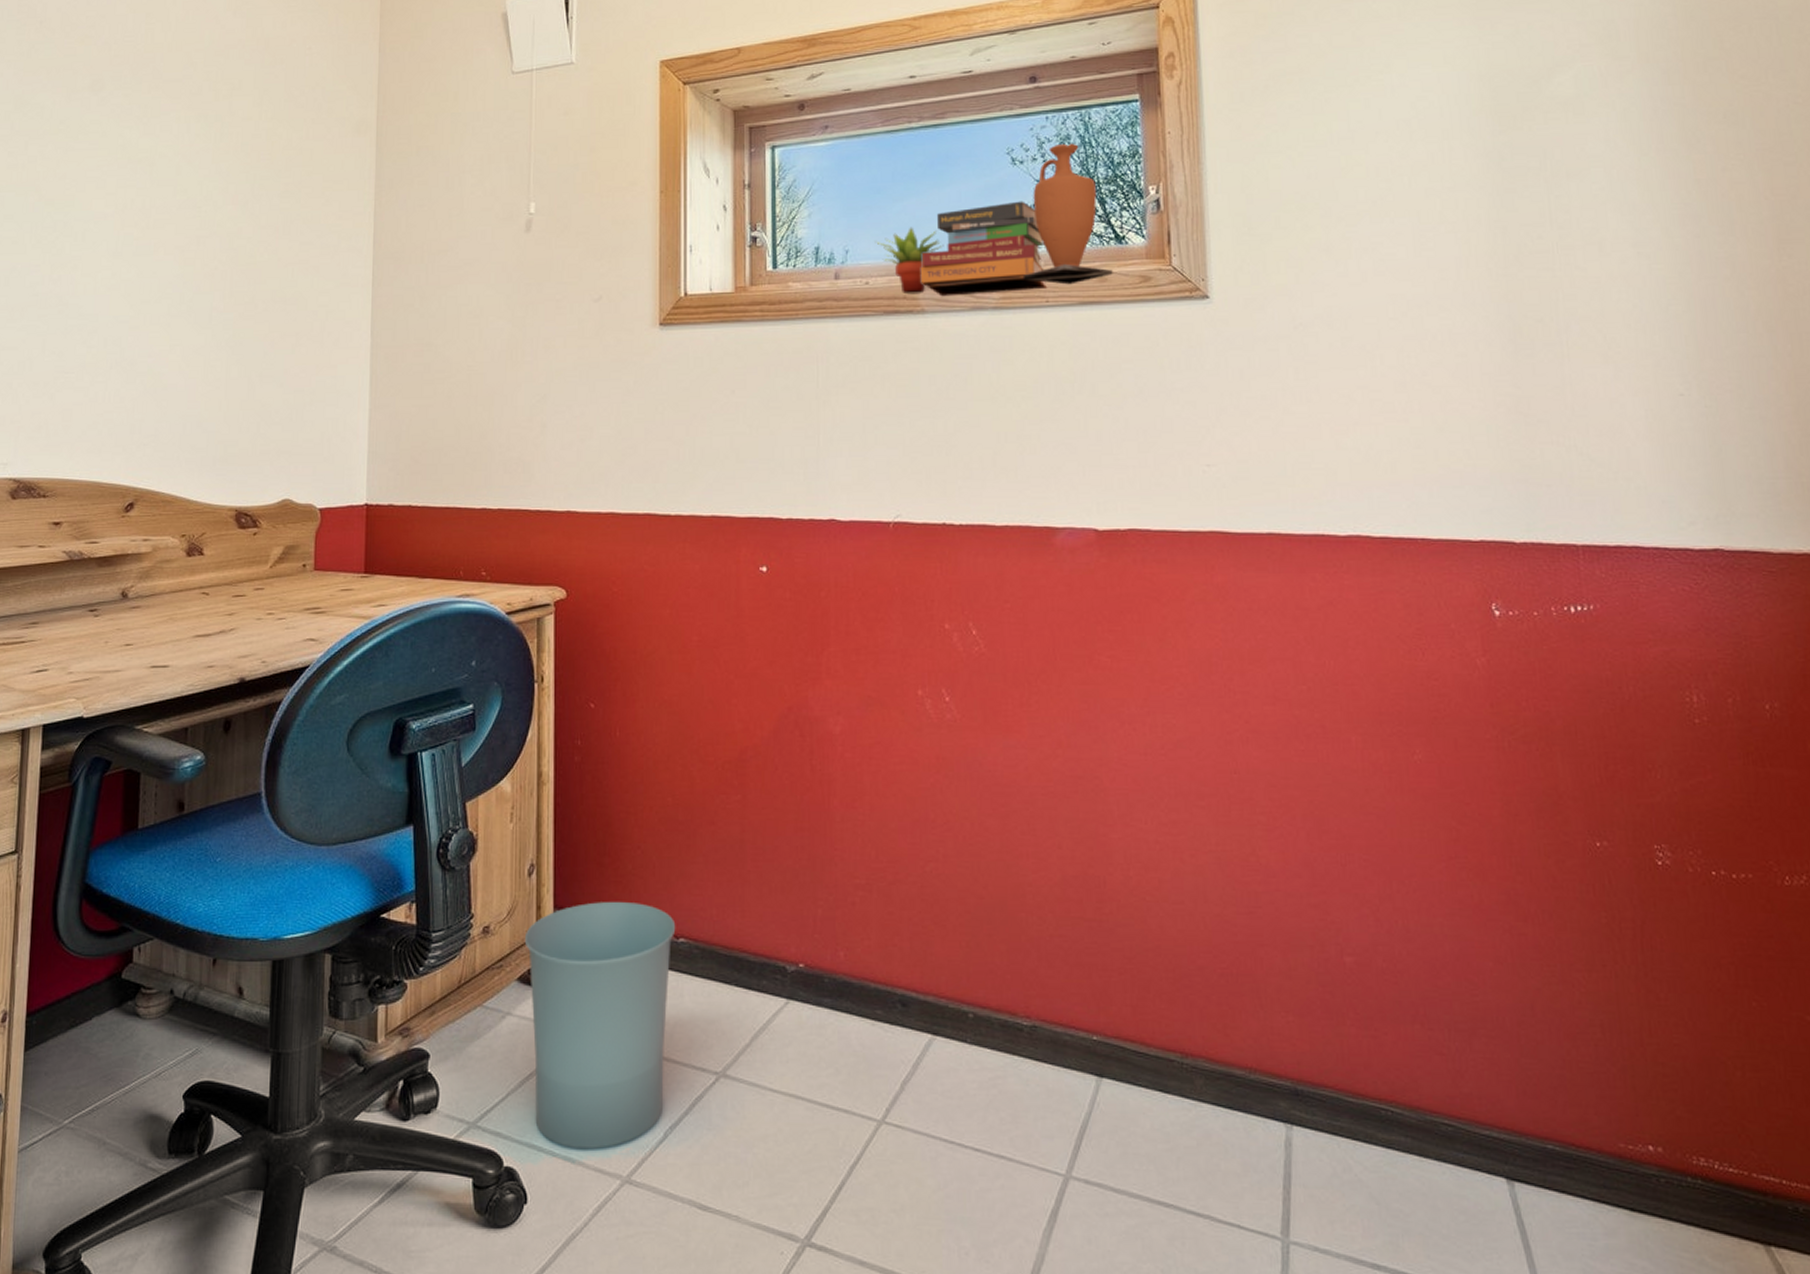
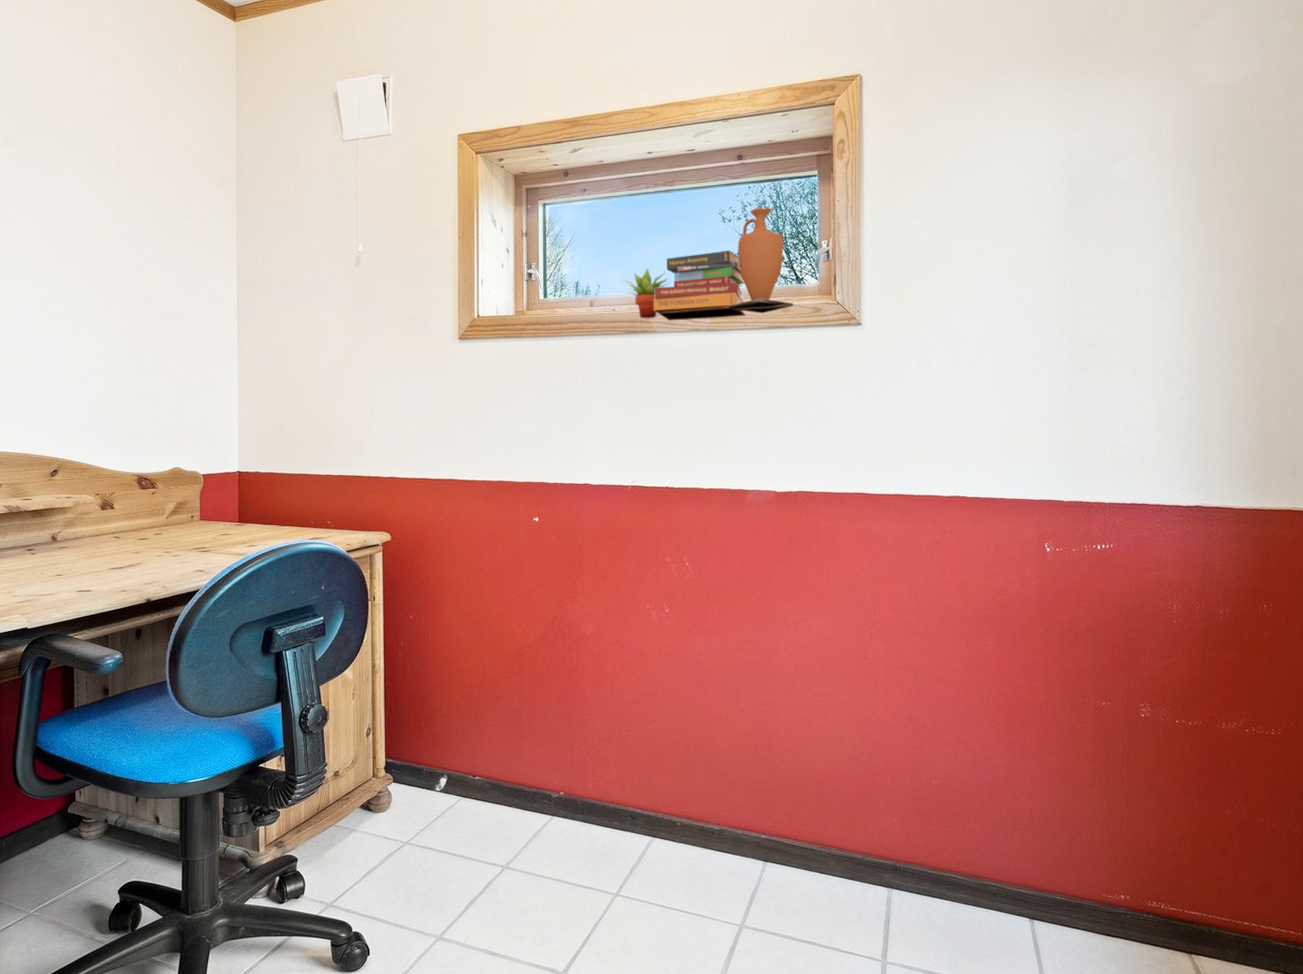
waste bin: present [524,901,676,1149] -> none [364,752,473,918]

